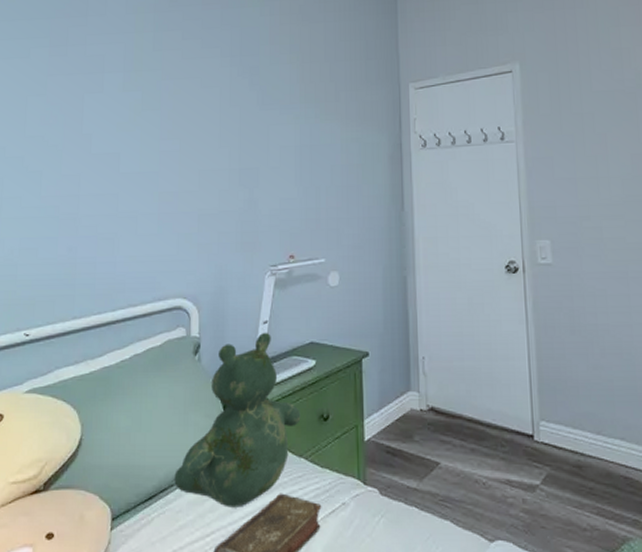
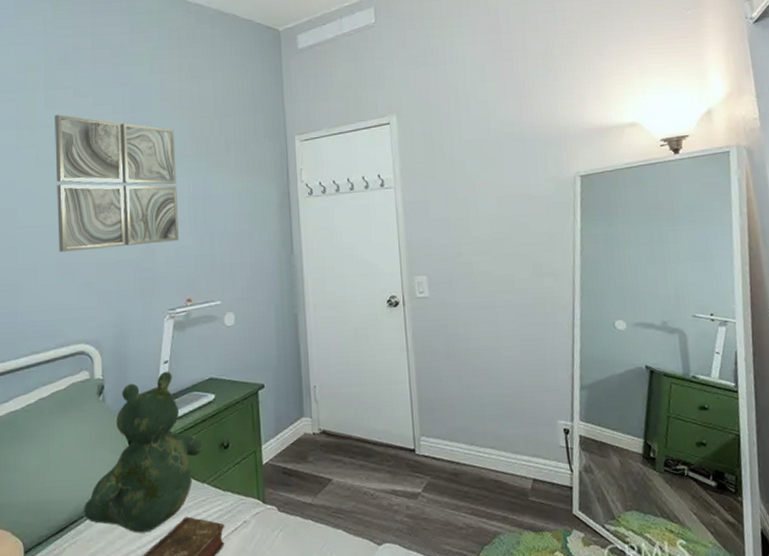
wall art: none [160,57,283,201] -> present [55,114,179,252]

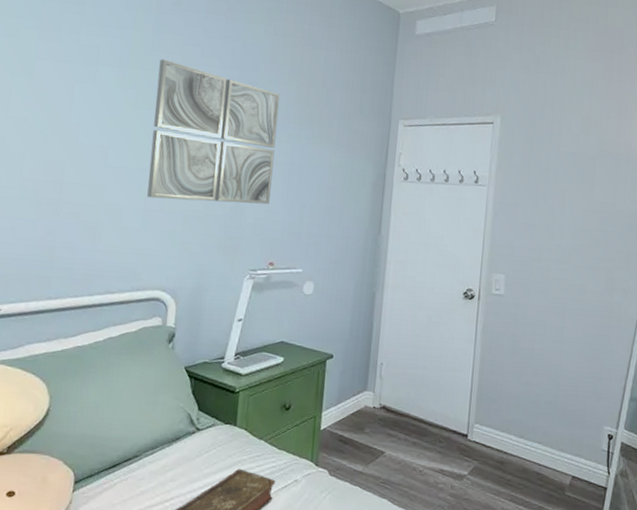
teddy bear: present [84,371,203,533] -> none [139,328,265,479]

